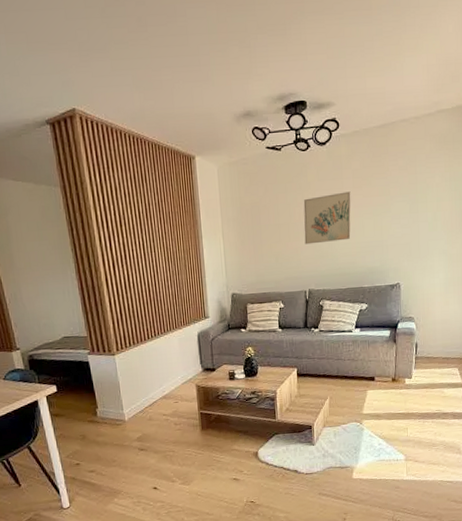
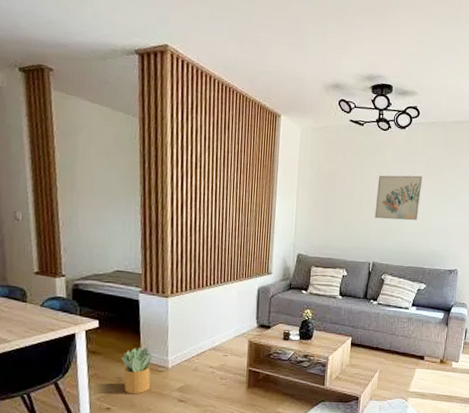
potted plant: none [81,404,111,449] -> present [121,347,151,394]

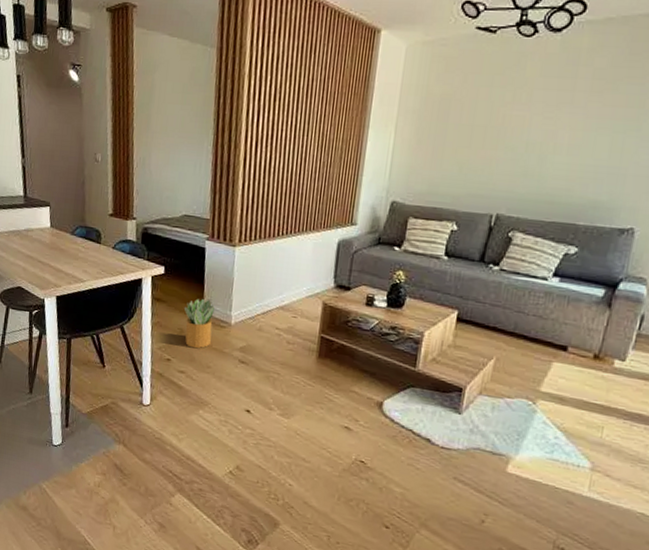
wall art: present [374,175,423,221] -> none [503,95,585,159]

